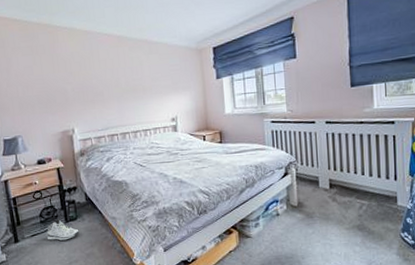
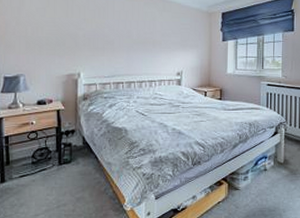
sneaker: present [47,218,80,241] -> none [37,160,72,183]

